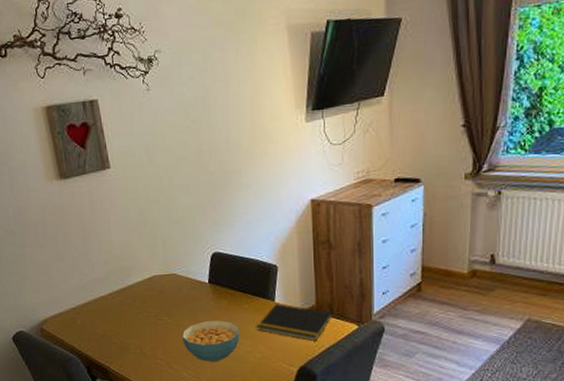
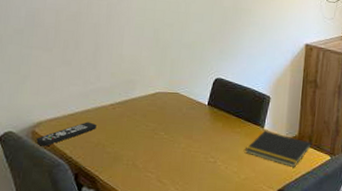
remote control: none [45,314,99,343] -> present [36,122,97,147]
cereal bowl: present [182,320,240,363] -> none [175,140,229,180]

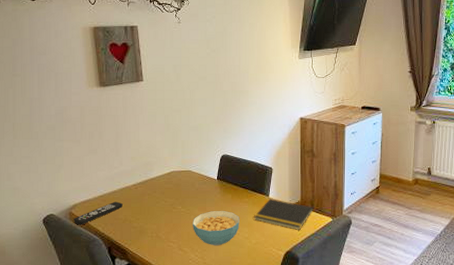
cereal bowl: none [175,140,229,180] -> present [193,210,240,246]

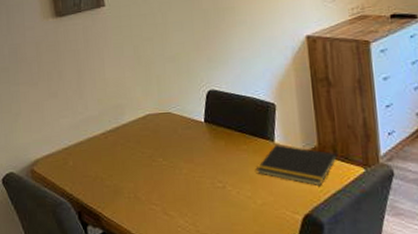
remote control: present [73,201,123,225] -> none [36,155,92,185]
cereal bowl: present [193,210,240,246] -> none [178,161,239,209]

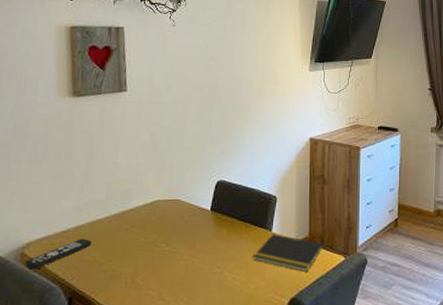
remote control: none [36,155,92,185] -> present [25,238,91,270]

